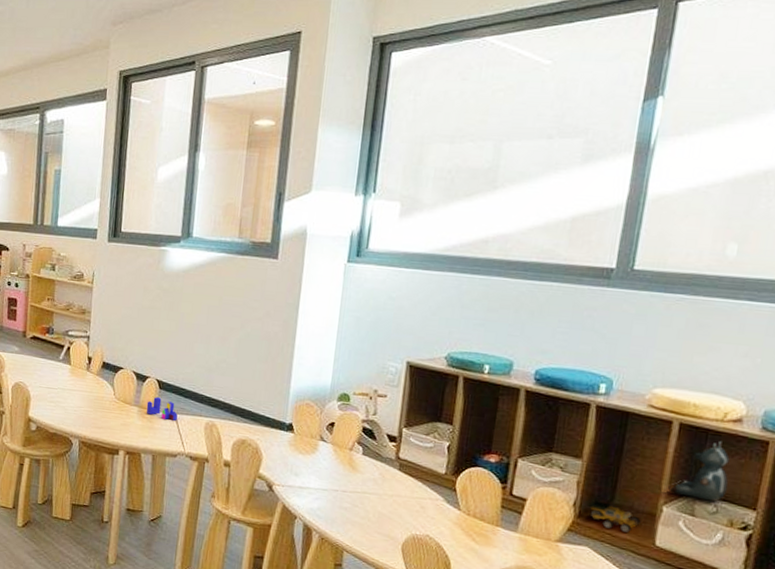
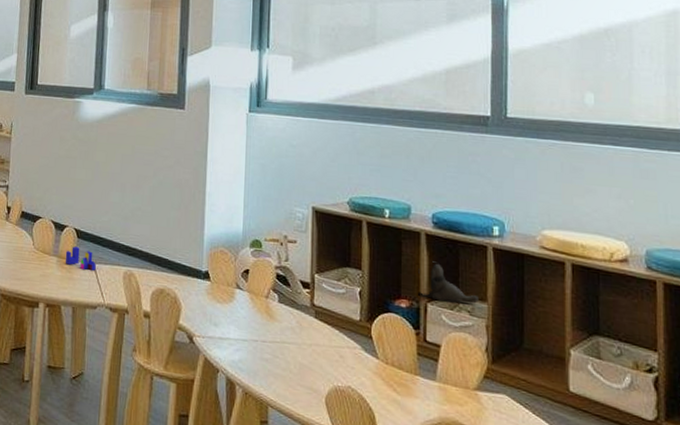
plush toy: none [512,418,573,461] -> present [418,261,478,305]
toy truck: present [590,500,641,534] -> none [502,345,552,379]
stuffed animal: present [668,442,730,502] -> none [572,282,627,344]

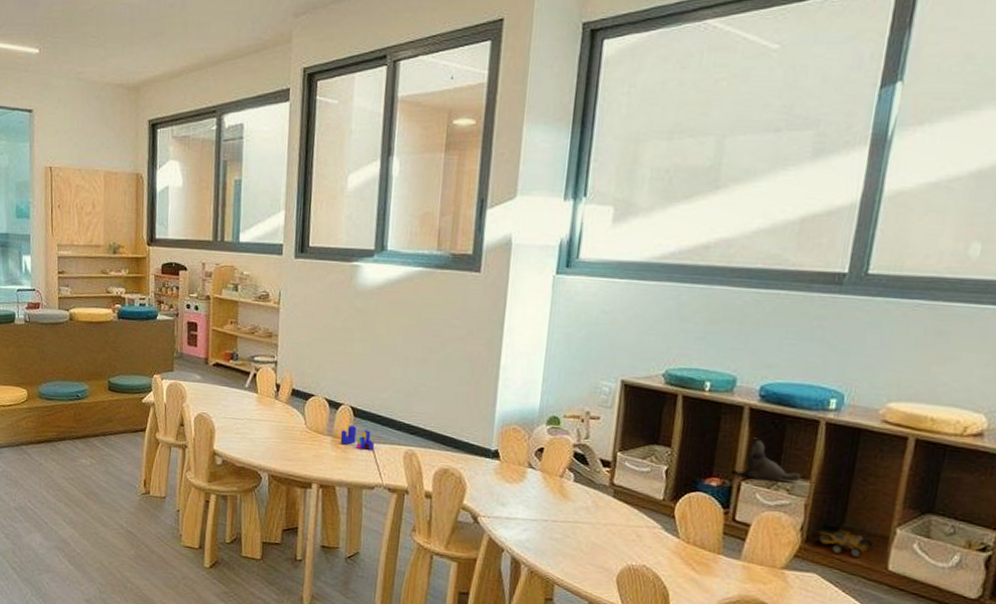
toy truck: none [502,345,552,379] -> present [818,524,873,558]

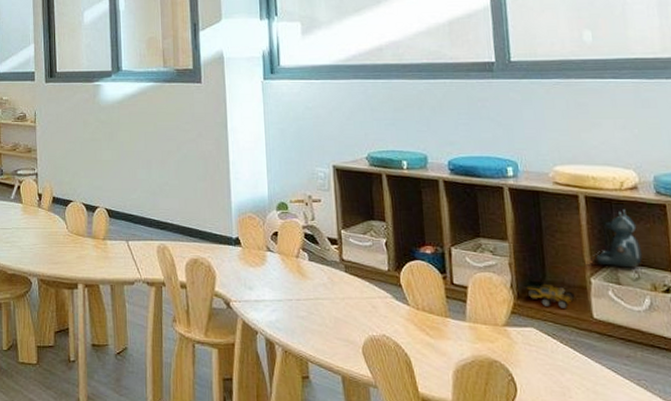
toy blocks: present [340,425,374,450] -> none [99,226,130,248]
plush toy: present [735,437,801,483] -> none [440,206,500,245]
stuffed animal: none [903,458,969,522] -> present [591,210,643,268]

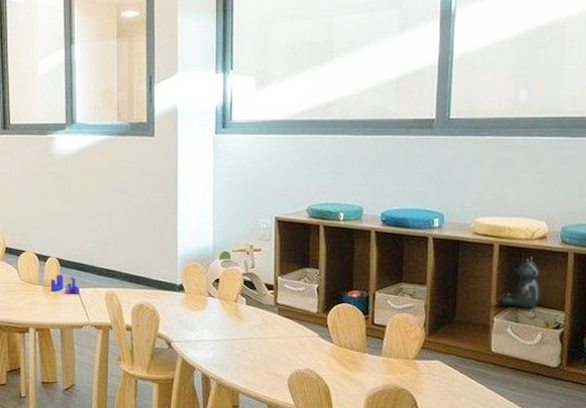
toy blocks: none [99,226,130,248] -> present [50,275,79,295]
toy truck: present [526,280,575,310] -> none [437,320,478,345]

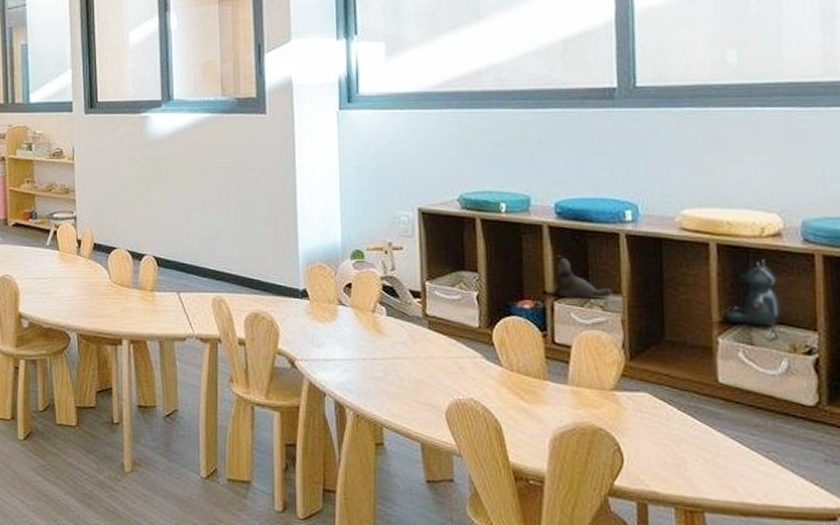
toy blocks: present [50,275,79,295] -> none [146,276,181,301]
plush toy: none [368,255,419,289] -> present [542,255,612,299]

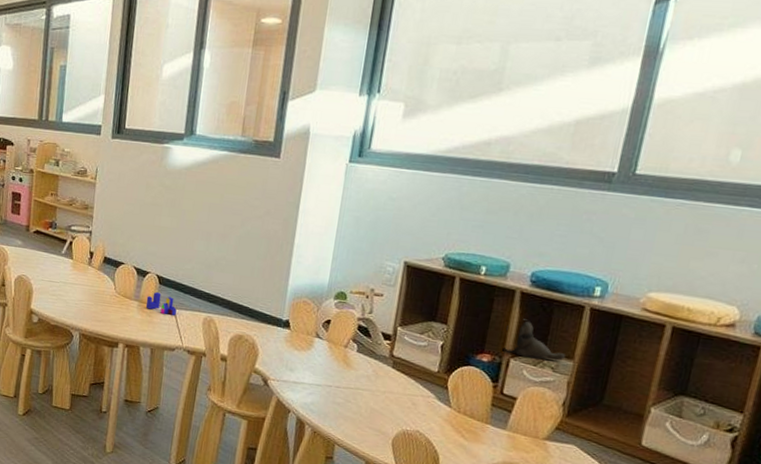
toy blocks: none [146,276,181,301] -> present [145,292,177,315]
stuffed animal: present [719,260,783,326] -> none [657,346,720,404]

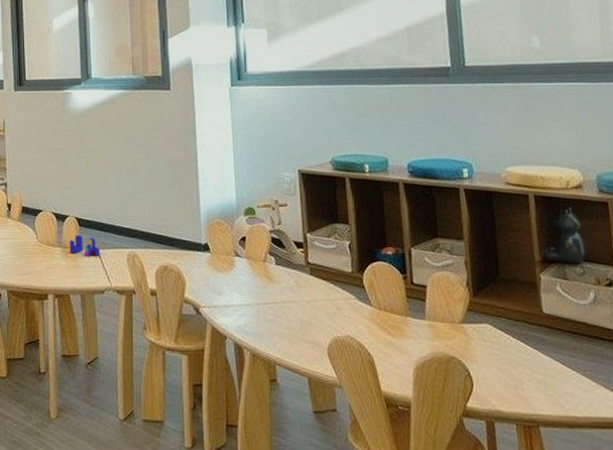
plush toy: present [505,319,565,362] -> none [400,208,456,245]
stuffed animal: none [657,346,720,404] -> present [540,208,588,263]

